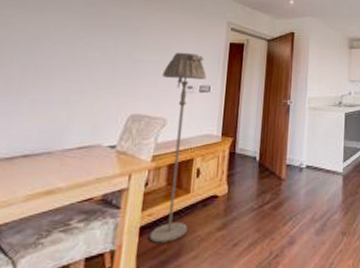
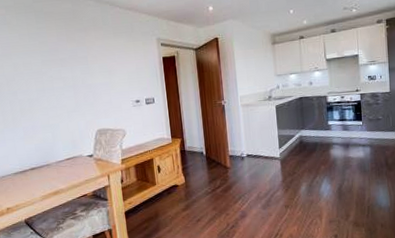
floor lamp: present [149,52,206,243] -> none [113,71,161,223]

